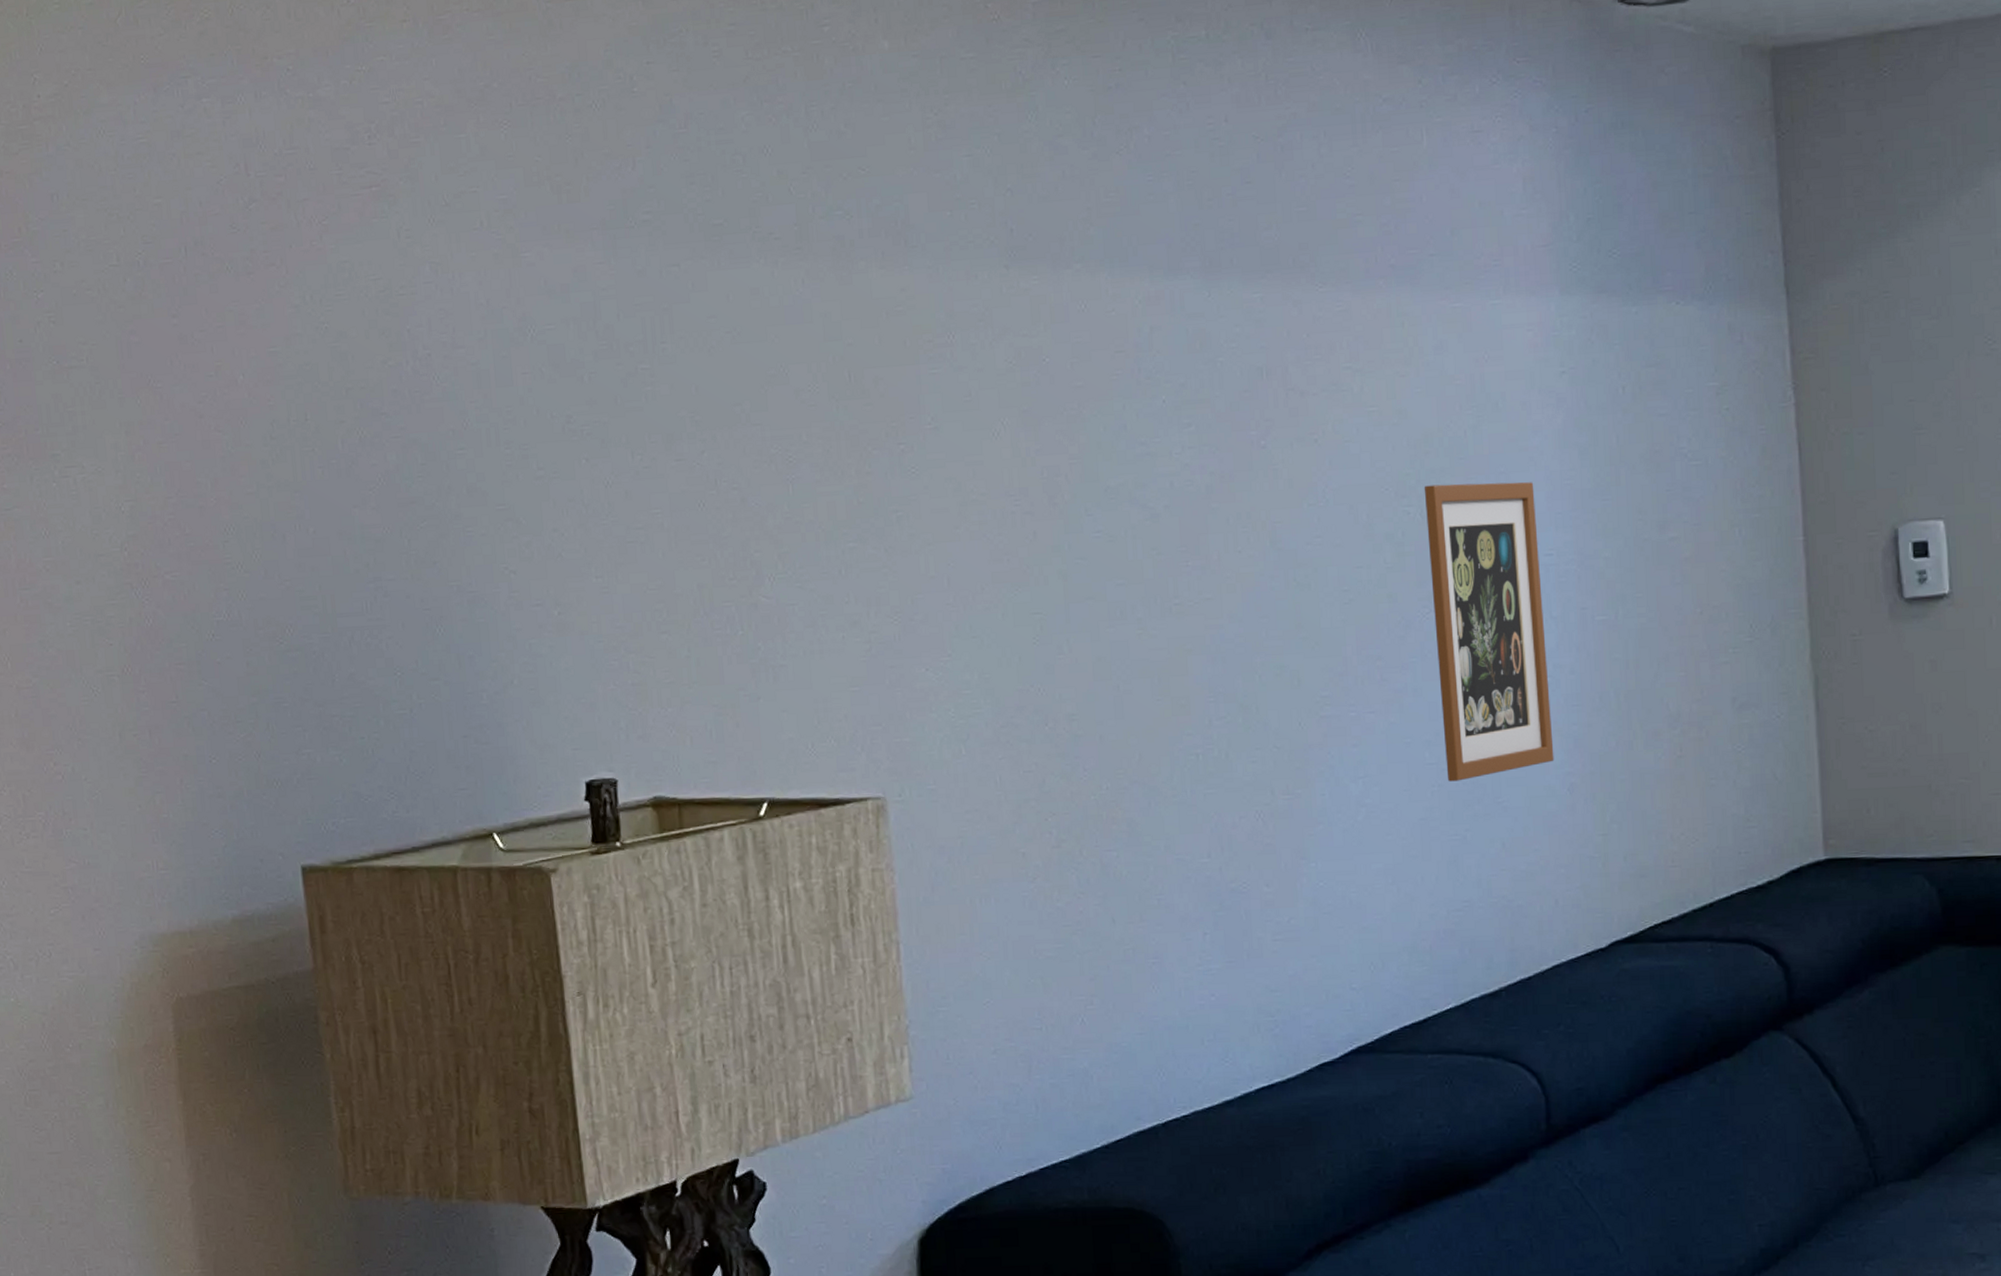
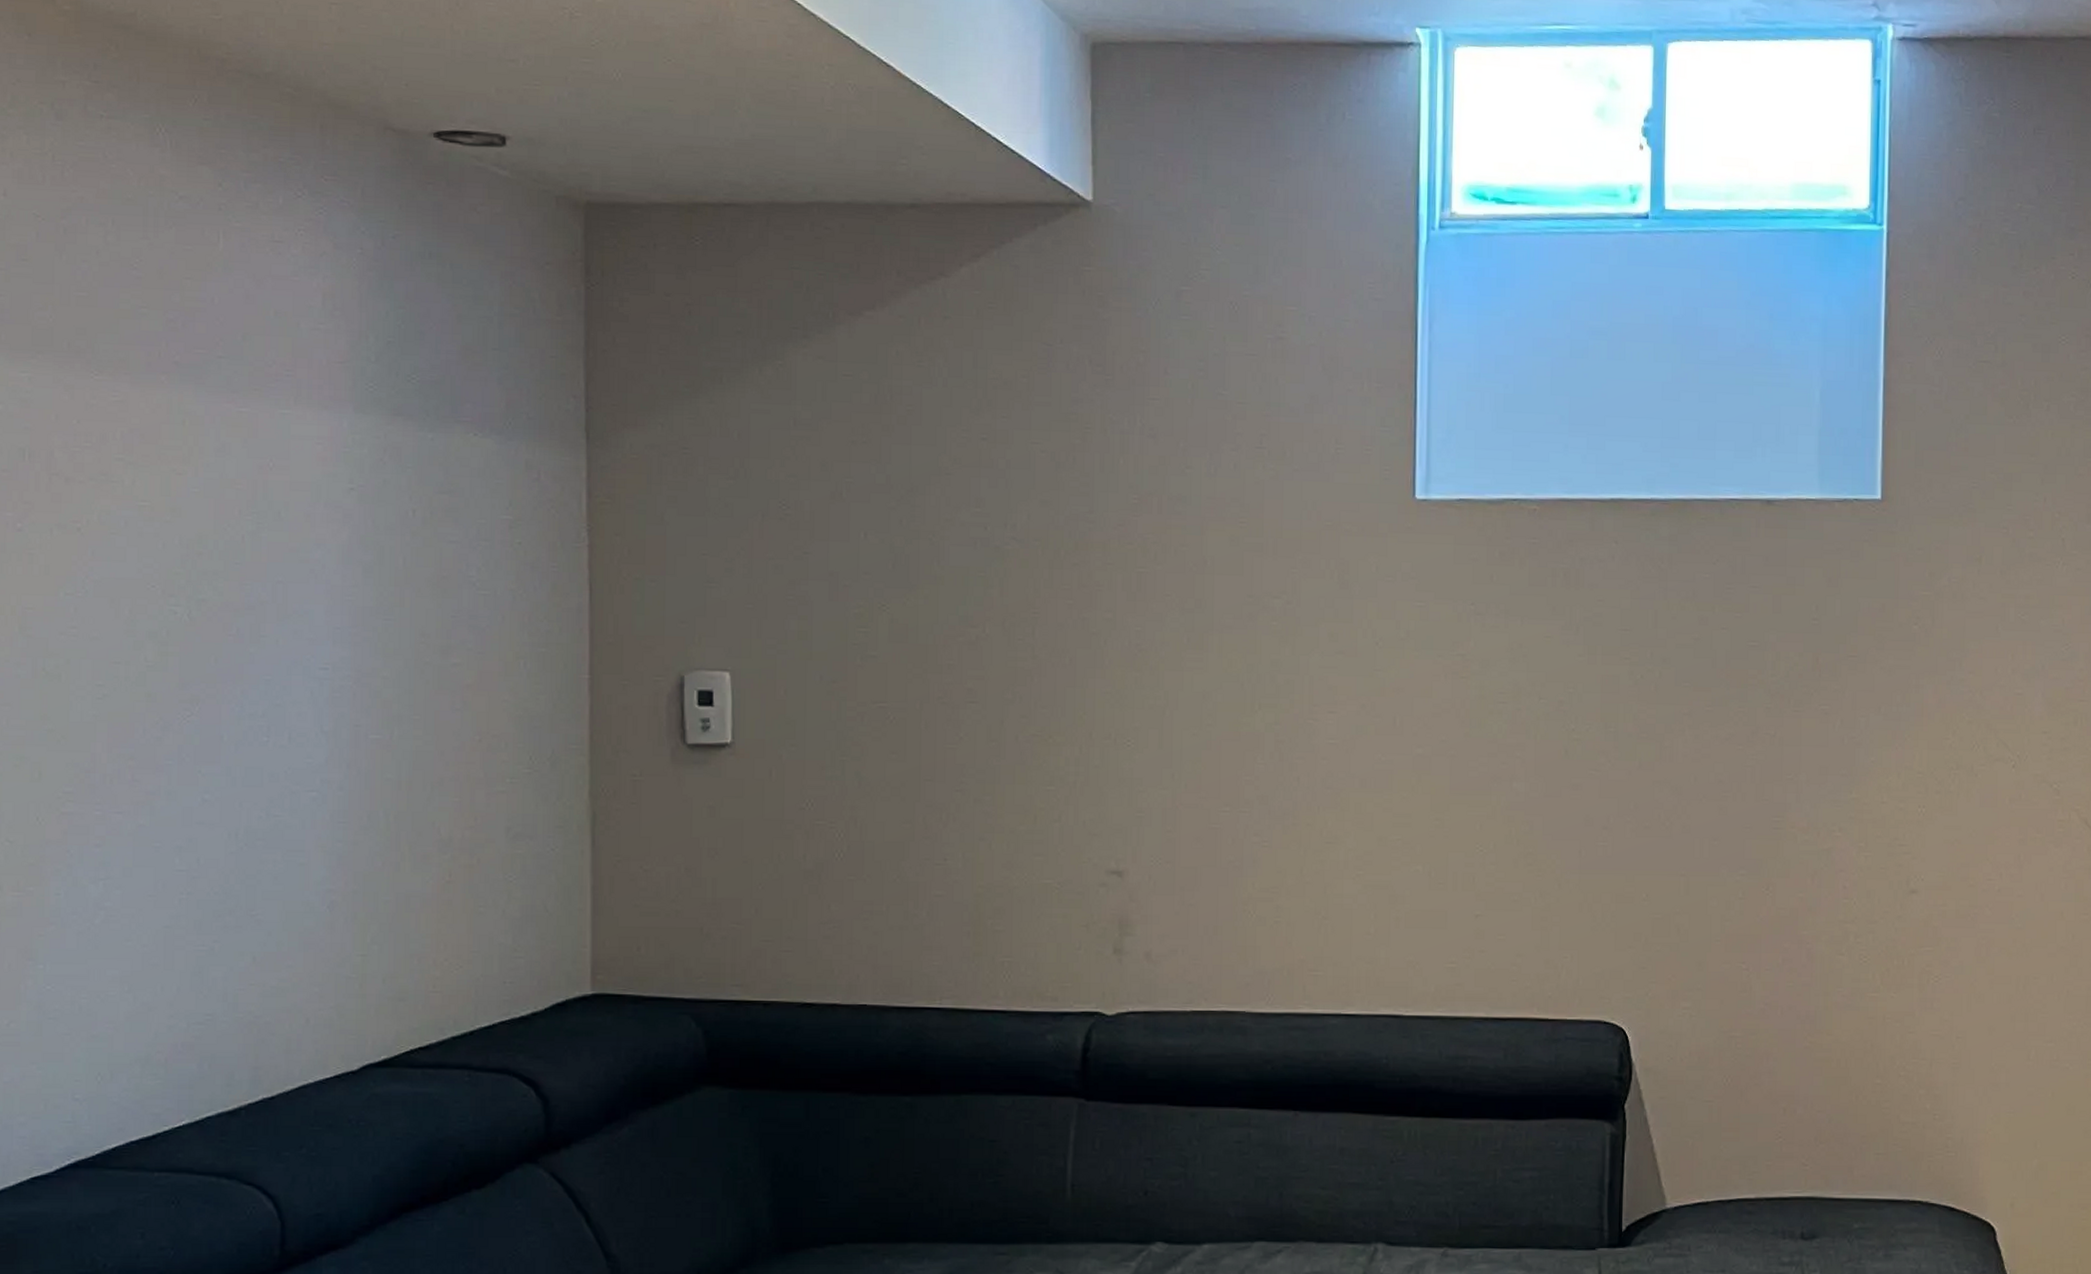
picture frame: present [1423,482,1554,782] -> none [194,587,316,891]

